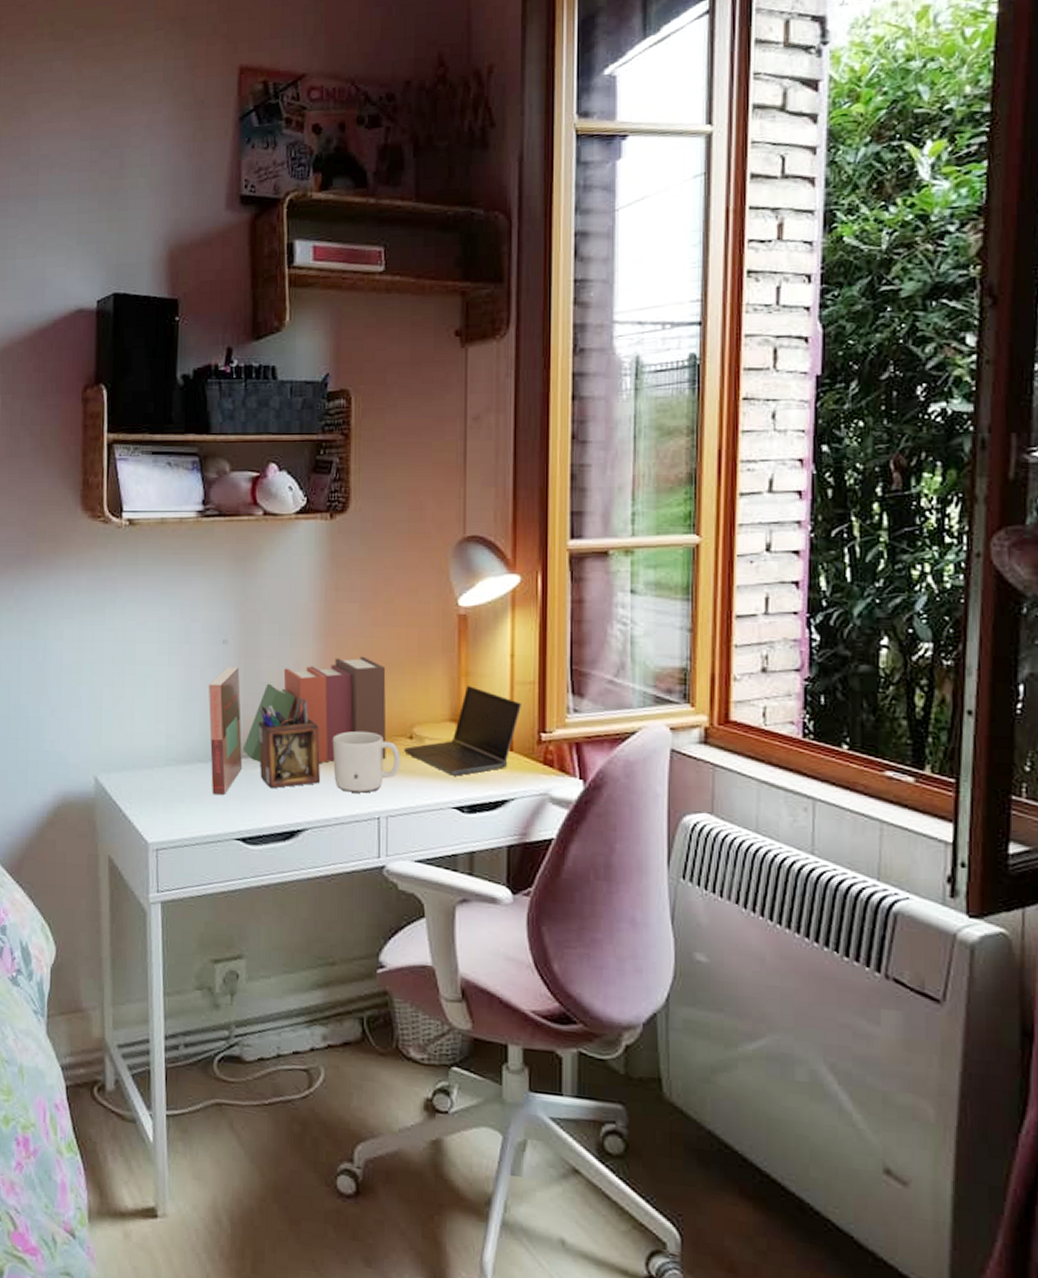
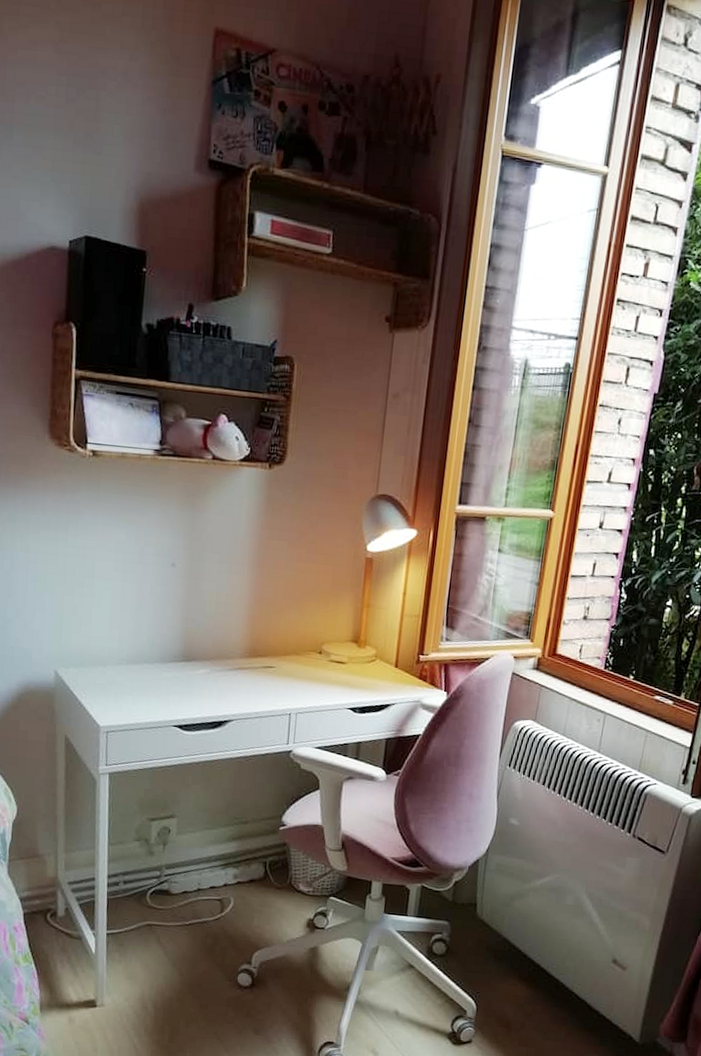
book: present [208,666,242,795] -> none [156,586,185,690]
books: present [242,656,387,763] -> none [183,585,305,669]
desk organizer: present [258,697,320,789] -> none [196,615,248,687]
mug: present [332,730,401,793] -> none [257,645,311,694]
laptop computer: present [404,685,521,776] -> none [314,614,407,685]

